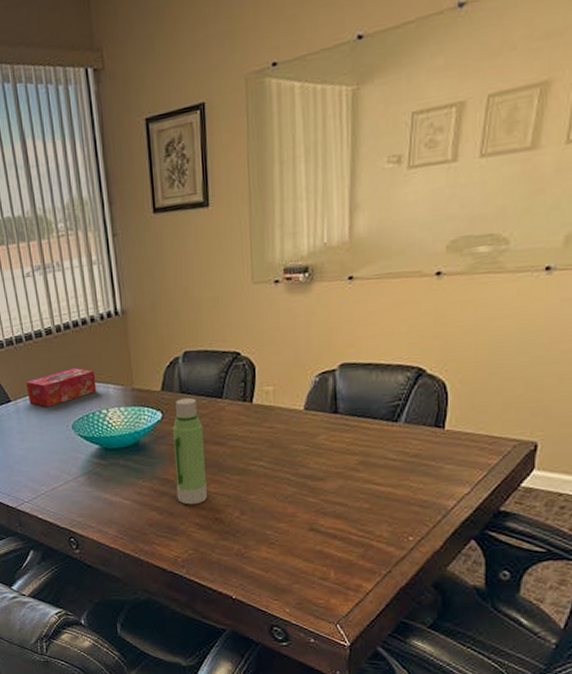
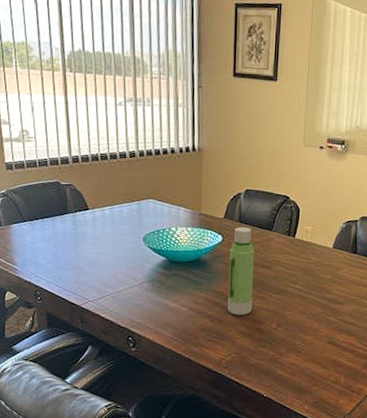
tissue box: present [26,367,97,407] -> none [105,188,170,219]

